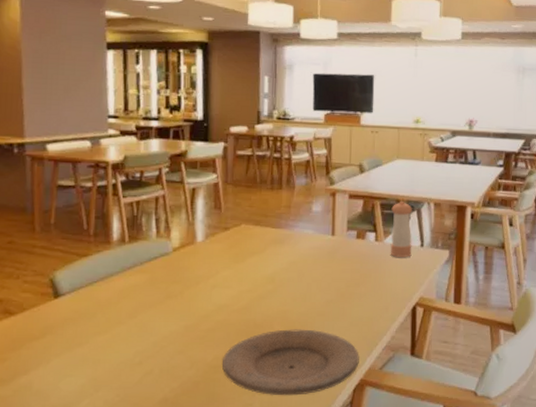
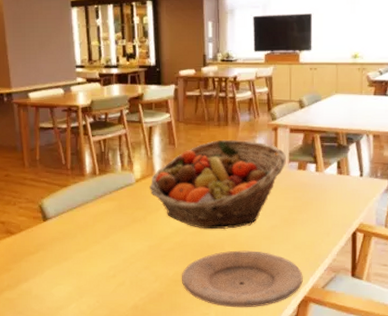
fruit basket: none [189,204,345,306] -> present [149,139,287,230]
pepper shaker: present [390,202,412,257] -> none [330,134,352,186]

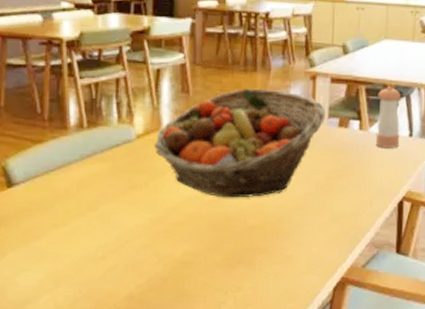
plate: present [181,250,303,308] -> none [191,224,341,294]
pepper shaker: none [330,134,352,186] -> present [375,87,401,148]

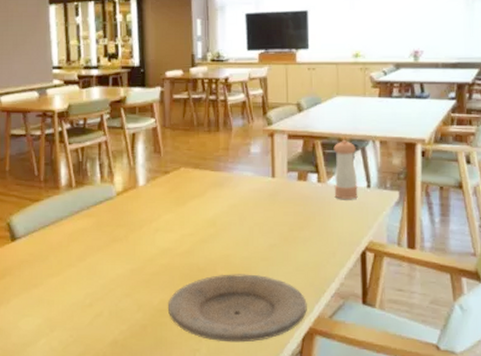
fruit basket: present [154,88,326,198] -> none [132,147,285,250]
plate: none [191,224,341,294] -> present [167,274,307,343]

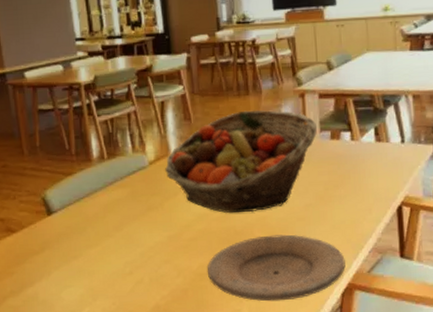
fruit basket: none [132,147,285,250] -> present [165,110,318,214]
pepper shaker: present [333,140,358,199] -> none [366,97,392,156]

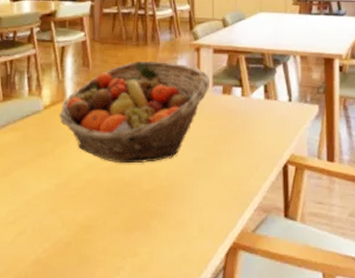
plate: present [206,234,346,302] -> none [92,188,231,259]

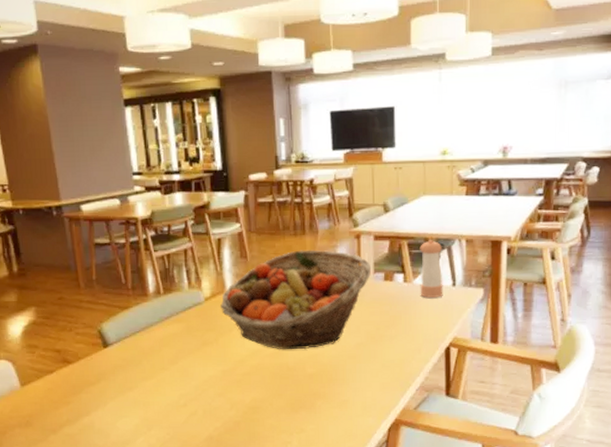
pepper shaker: none [257,55,280,113] -> present [420,240,443,298]

